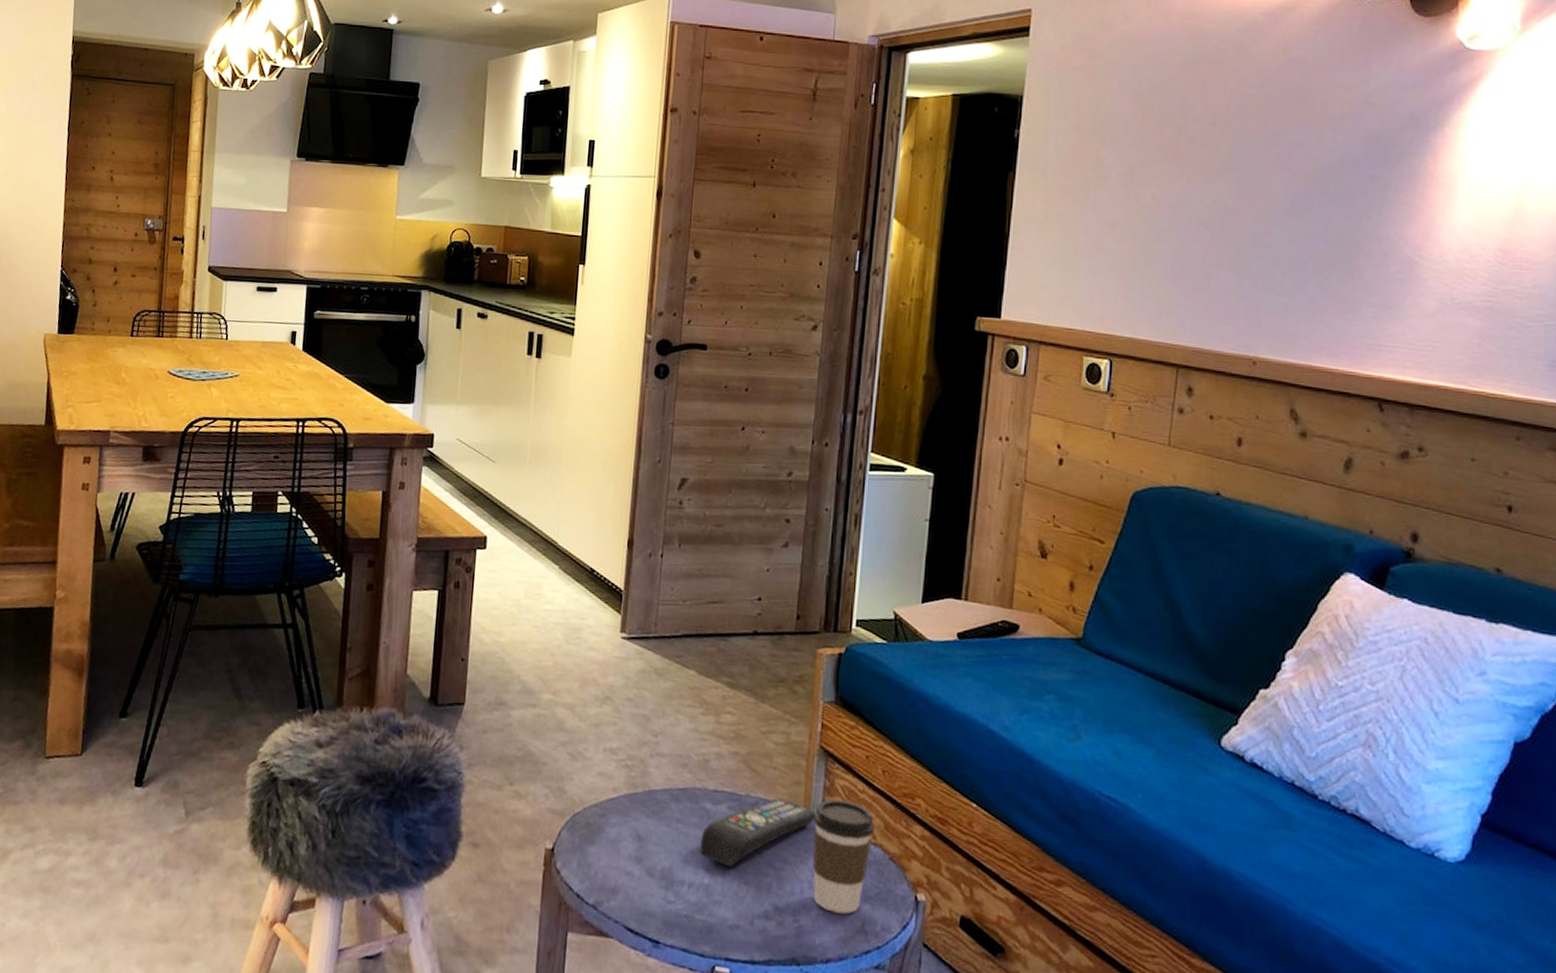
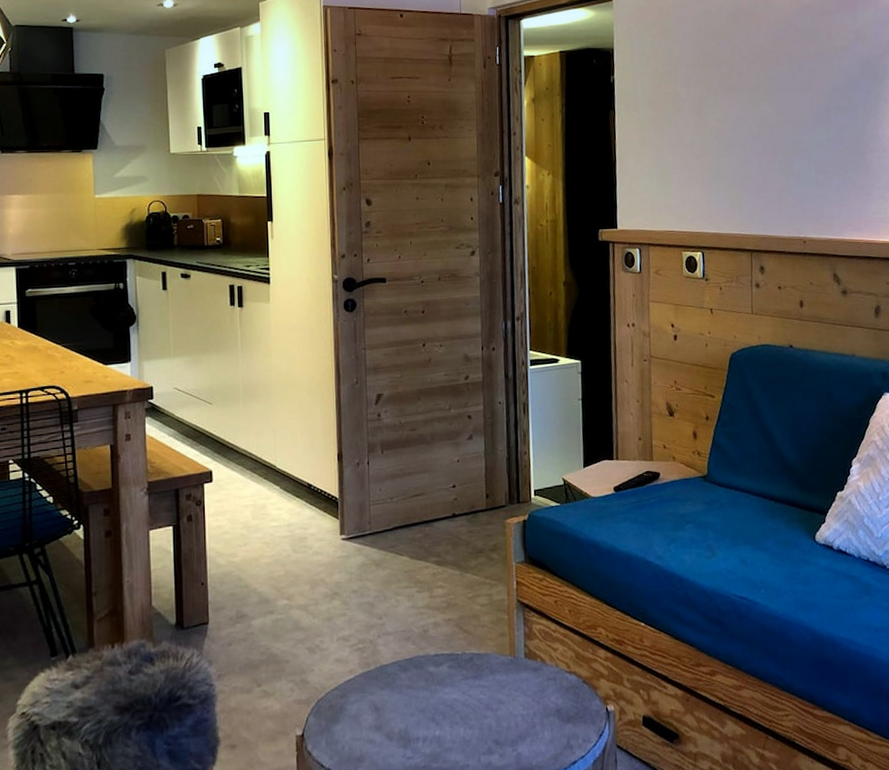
remote control: present [700,798,815,868] -> none [429,649,520,718]
coffee cup: present [812,799,875,915] -> none [518,641,569,736]

